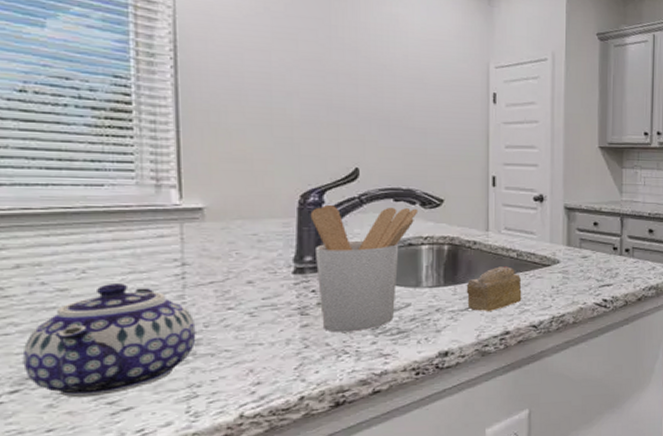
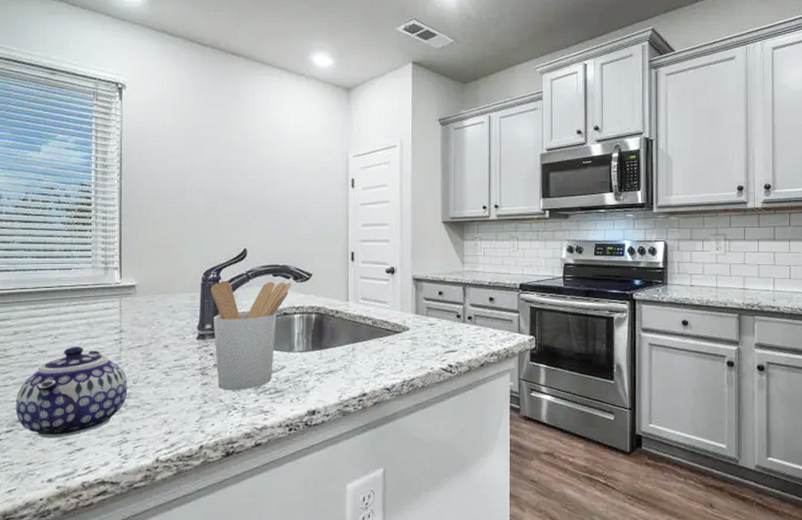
cake slice: present [466,266,522,312] -> none [330,333,377,375]

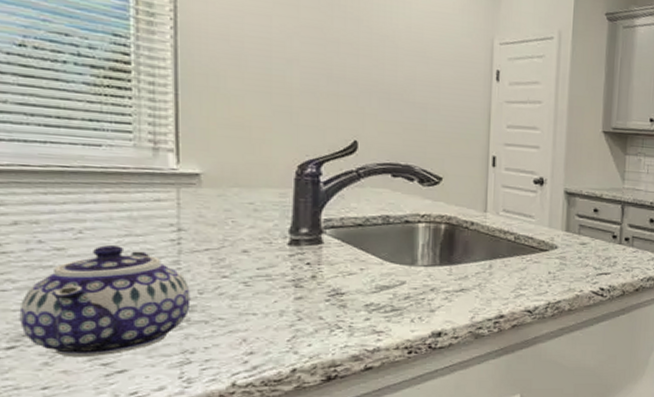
utensil holder: present [210,280,292,390] -> none [307,176,417,307]

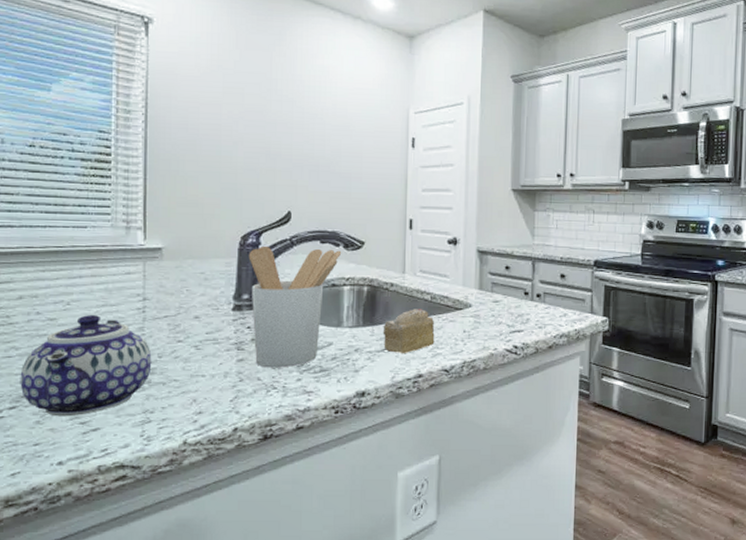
utensil holder: none [307,176,417,307] -> present [248,245,342,368]
cake slice: none [461,249,518,295] -> present [383,309,435,354]

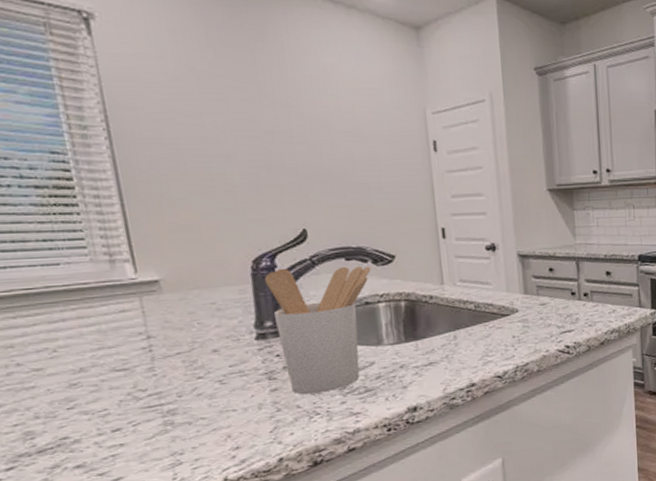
teapot: present [20,314,152,417] -> none [11,359,172,471]
cake slice: present [383,309,435,354] -> none [427,319,484,366]

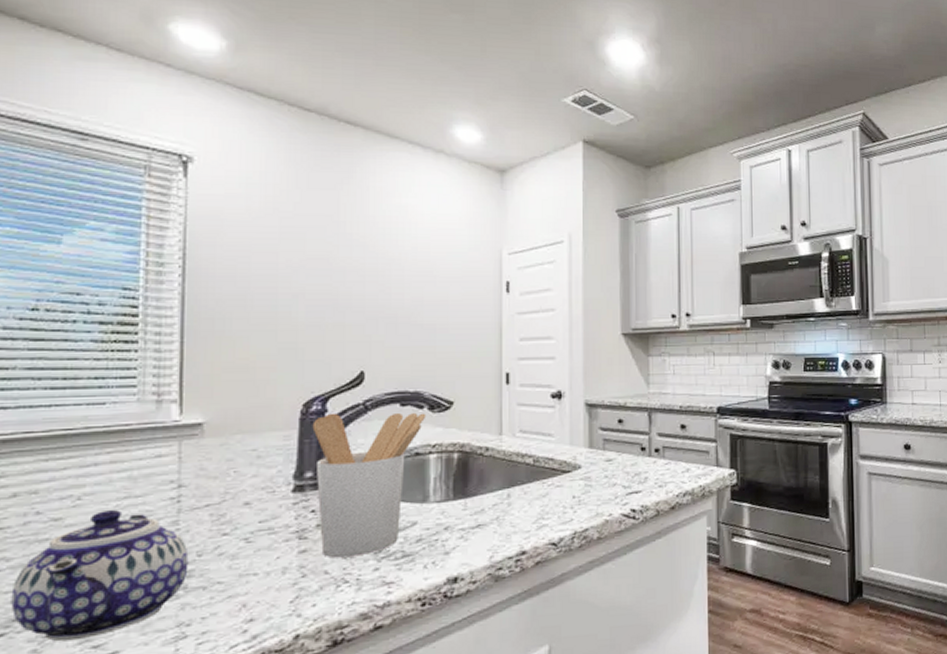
teapot: none [11,359,172,471] -> present [11,509,189,642]

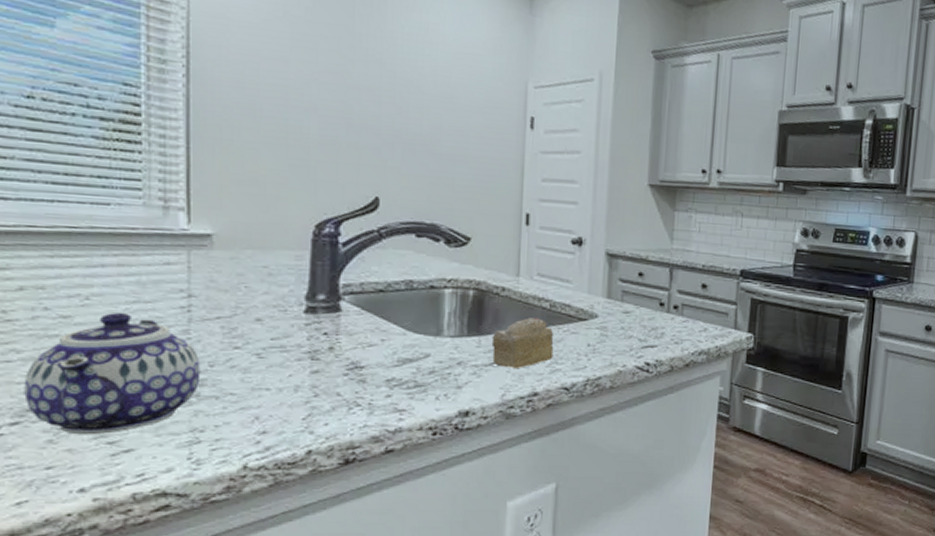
utensil holder: present [312,412,427,558] -> none [325,237,443,382]
cake slice: none [477,474,539,529] -> present [491,317,554,370]

